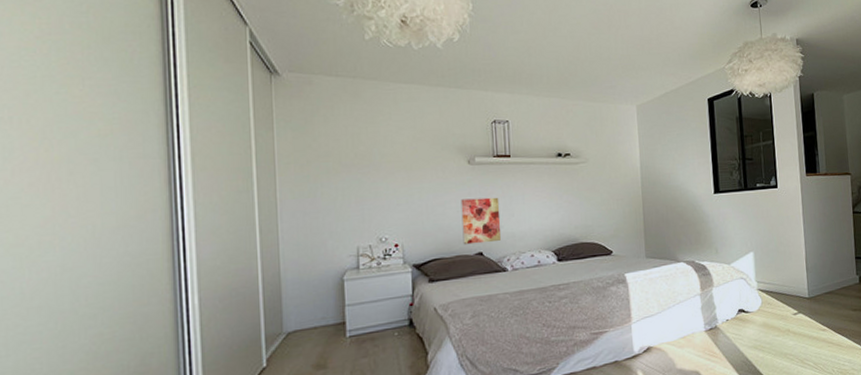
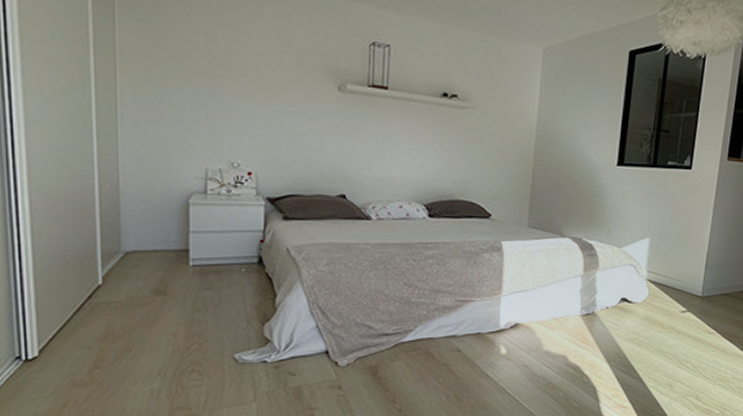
wall art: present [460,197,502,245] -> none [325,131,370,186]

